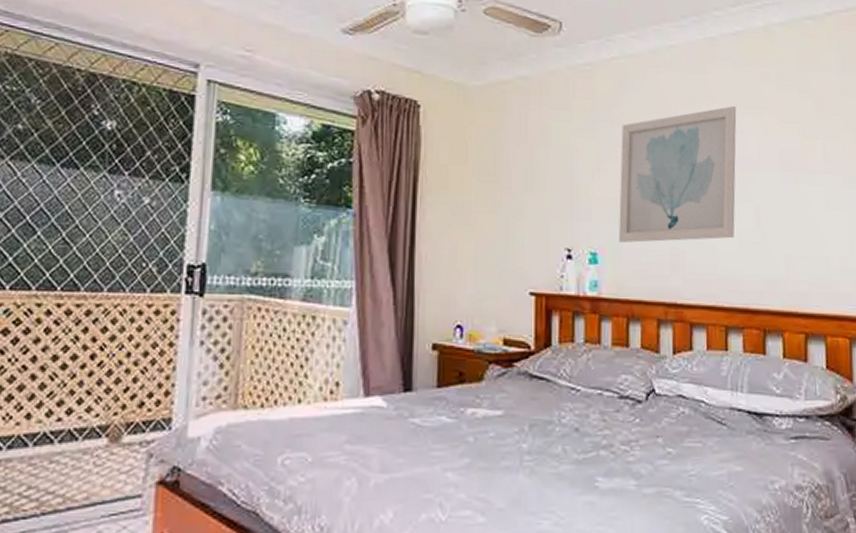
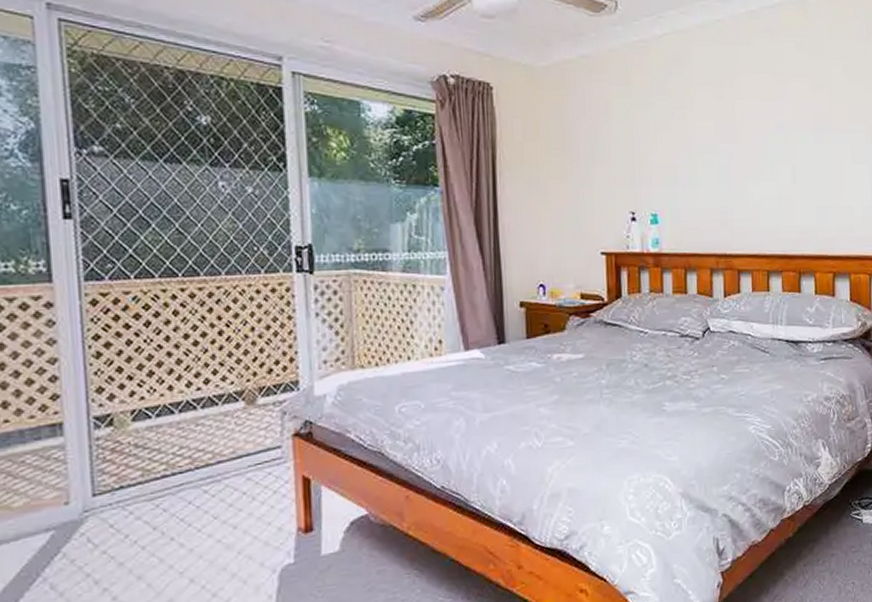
wall art: present [619,106,737,243] -> none [674,75,775,203]

